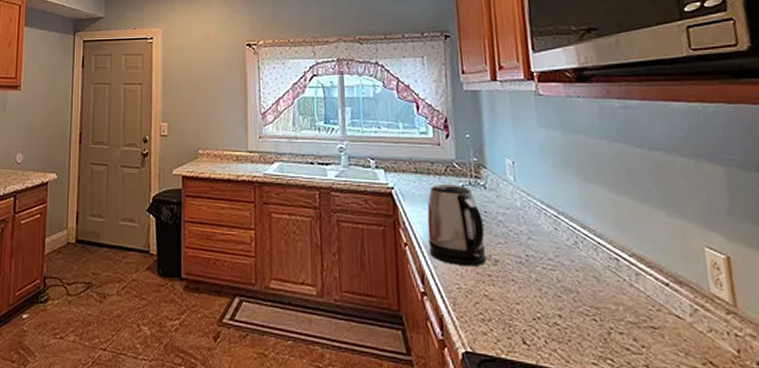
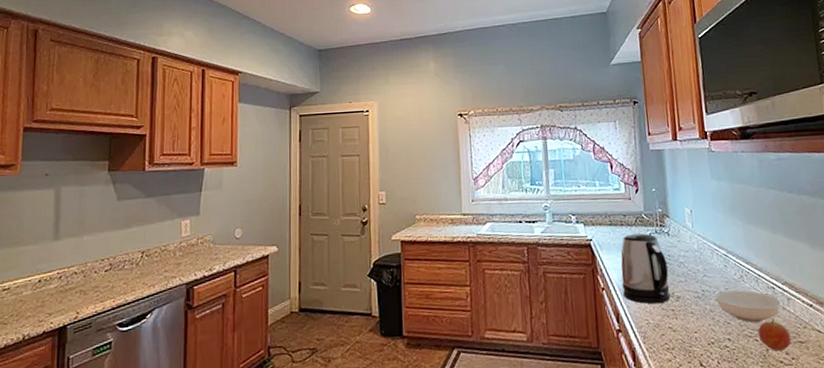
bowl: none [542,258,628,298] -> present [715,290,782,323]
fruit: none [597,295,641,336] -> present [758,318,792,351]

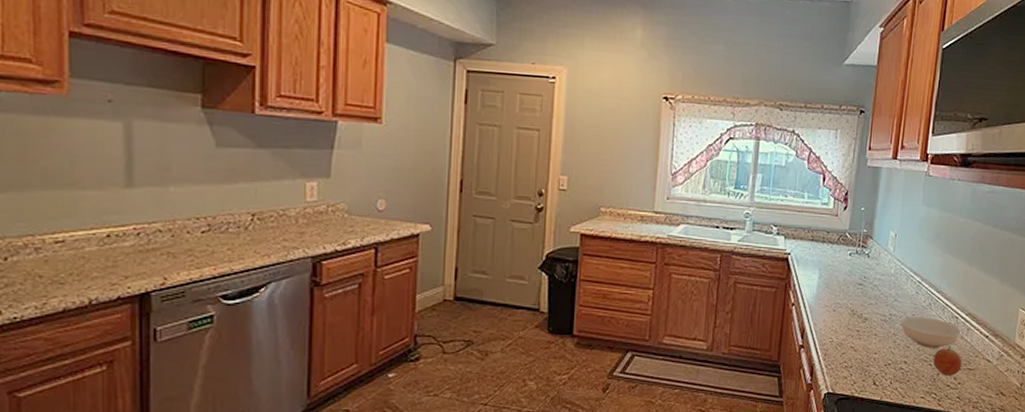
kettle: present [621,233,671,304] -> none [812,252,862,324]

